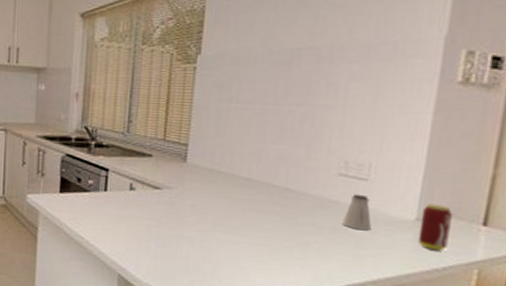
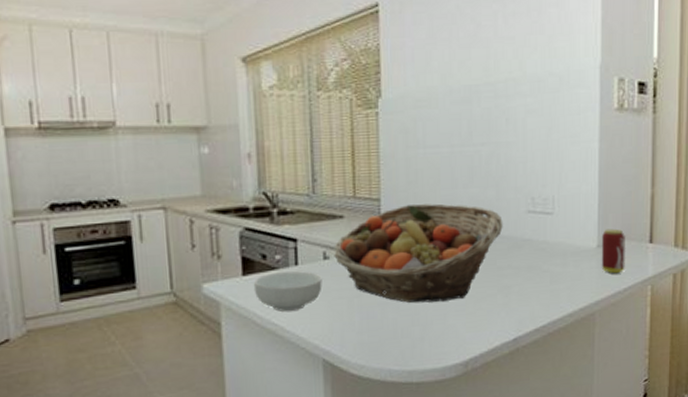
cereal bowl: none [67,194,126,229] -> present [253,271,322,312]
fruit basket: none [139,152,310,246] -> present [334,203,503,303]
saltshaker: present [342,194,372,231] -> none [536,229,563,265]

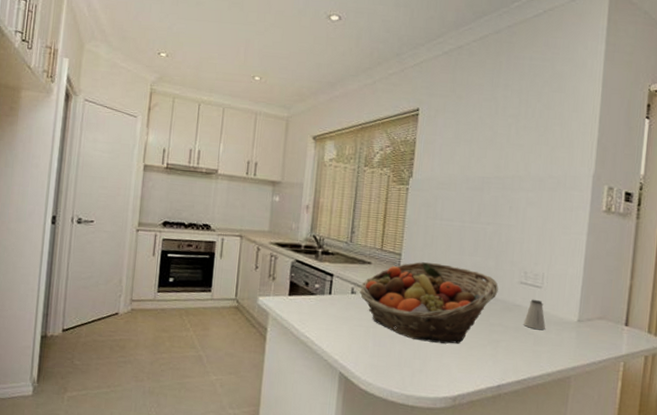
cereal bowl: present [253,271,322,312] -> none [295,297,348,330]
saltshaker: none [536,229,563,265] -> present [523,299,546,330]
beverage can: present [601,228,625,274] -> none [580,307,604,347]

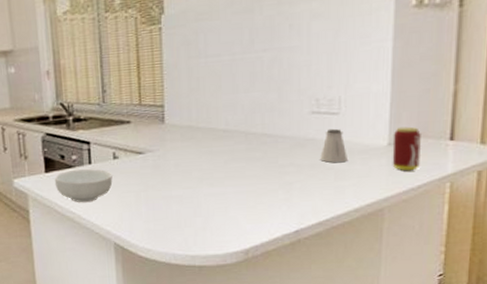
cereal bowl: none [295,297,348,330] -> present [54,169,113,203]
fruit basket: present [359,261,499,344] -> none [122,108,285,197]
beverage can: none [580,307,604,347] -> present [392,126,421,171]

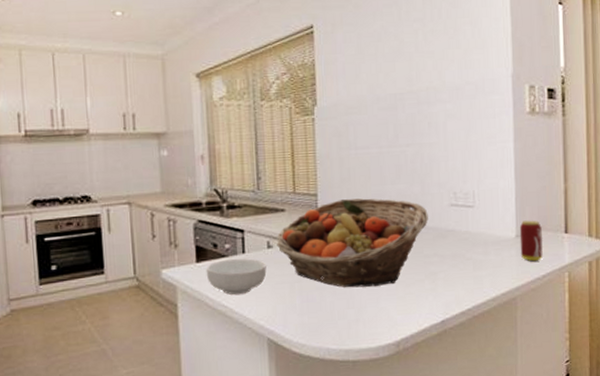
fruit basket: none [122,108,285,197] -> present [277,198,428,288]
saltshaker: present [320,128,349,163] -> none [460,220,484,254]

